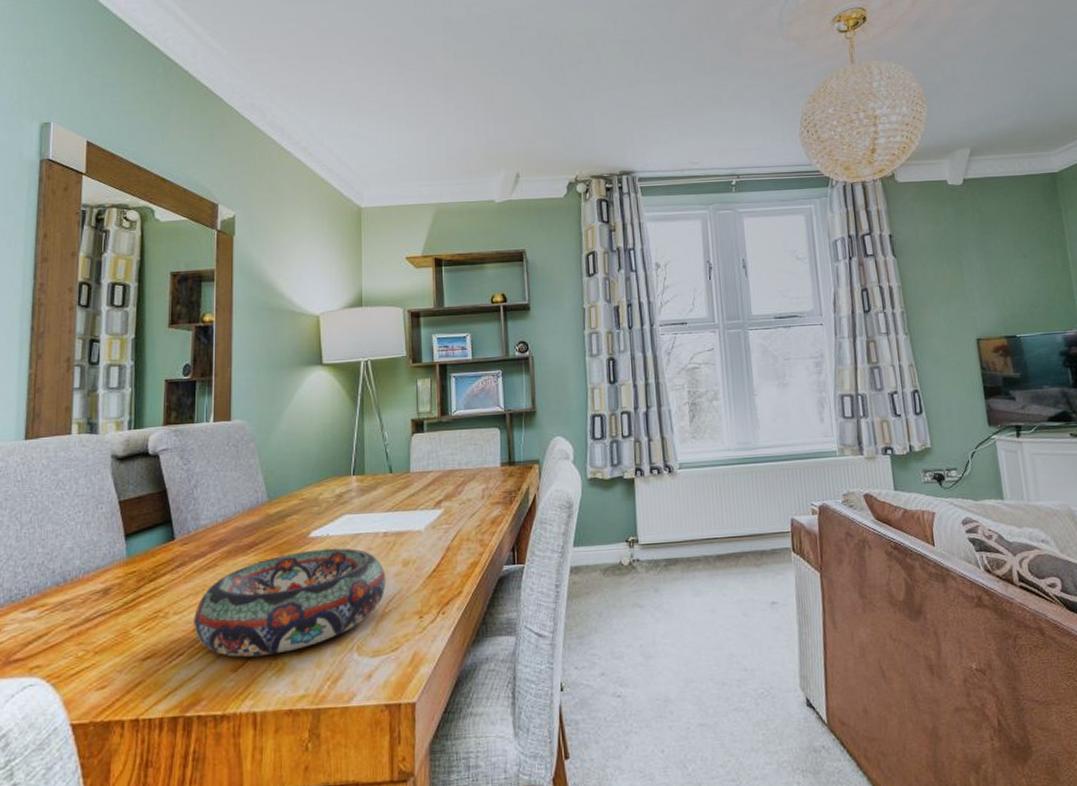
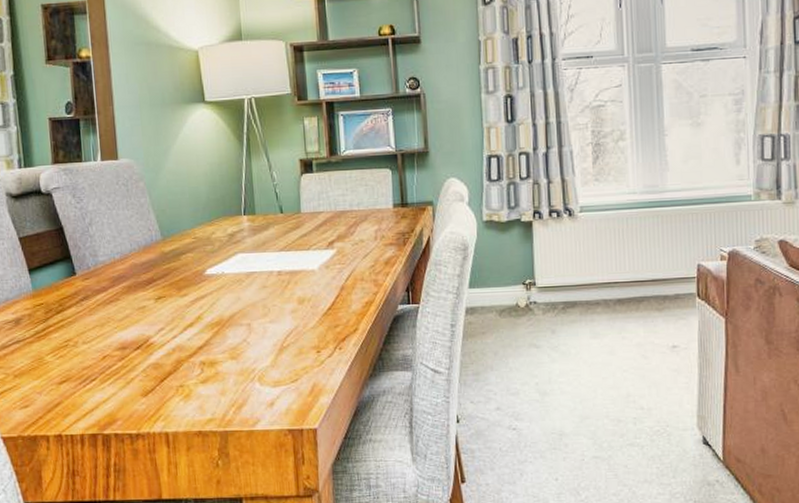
decorative bowl: present [194,548,386,657] -> none [102,285,283,384]

